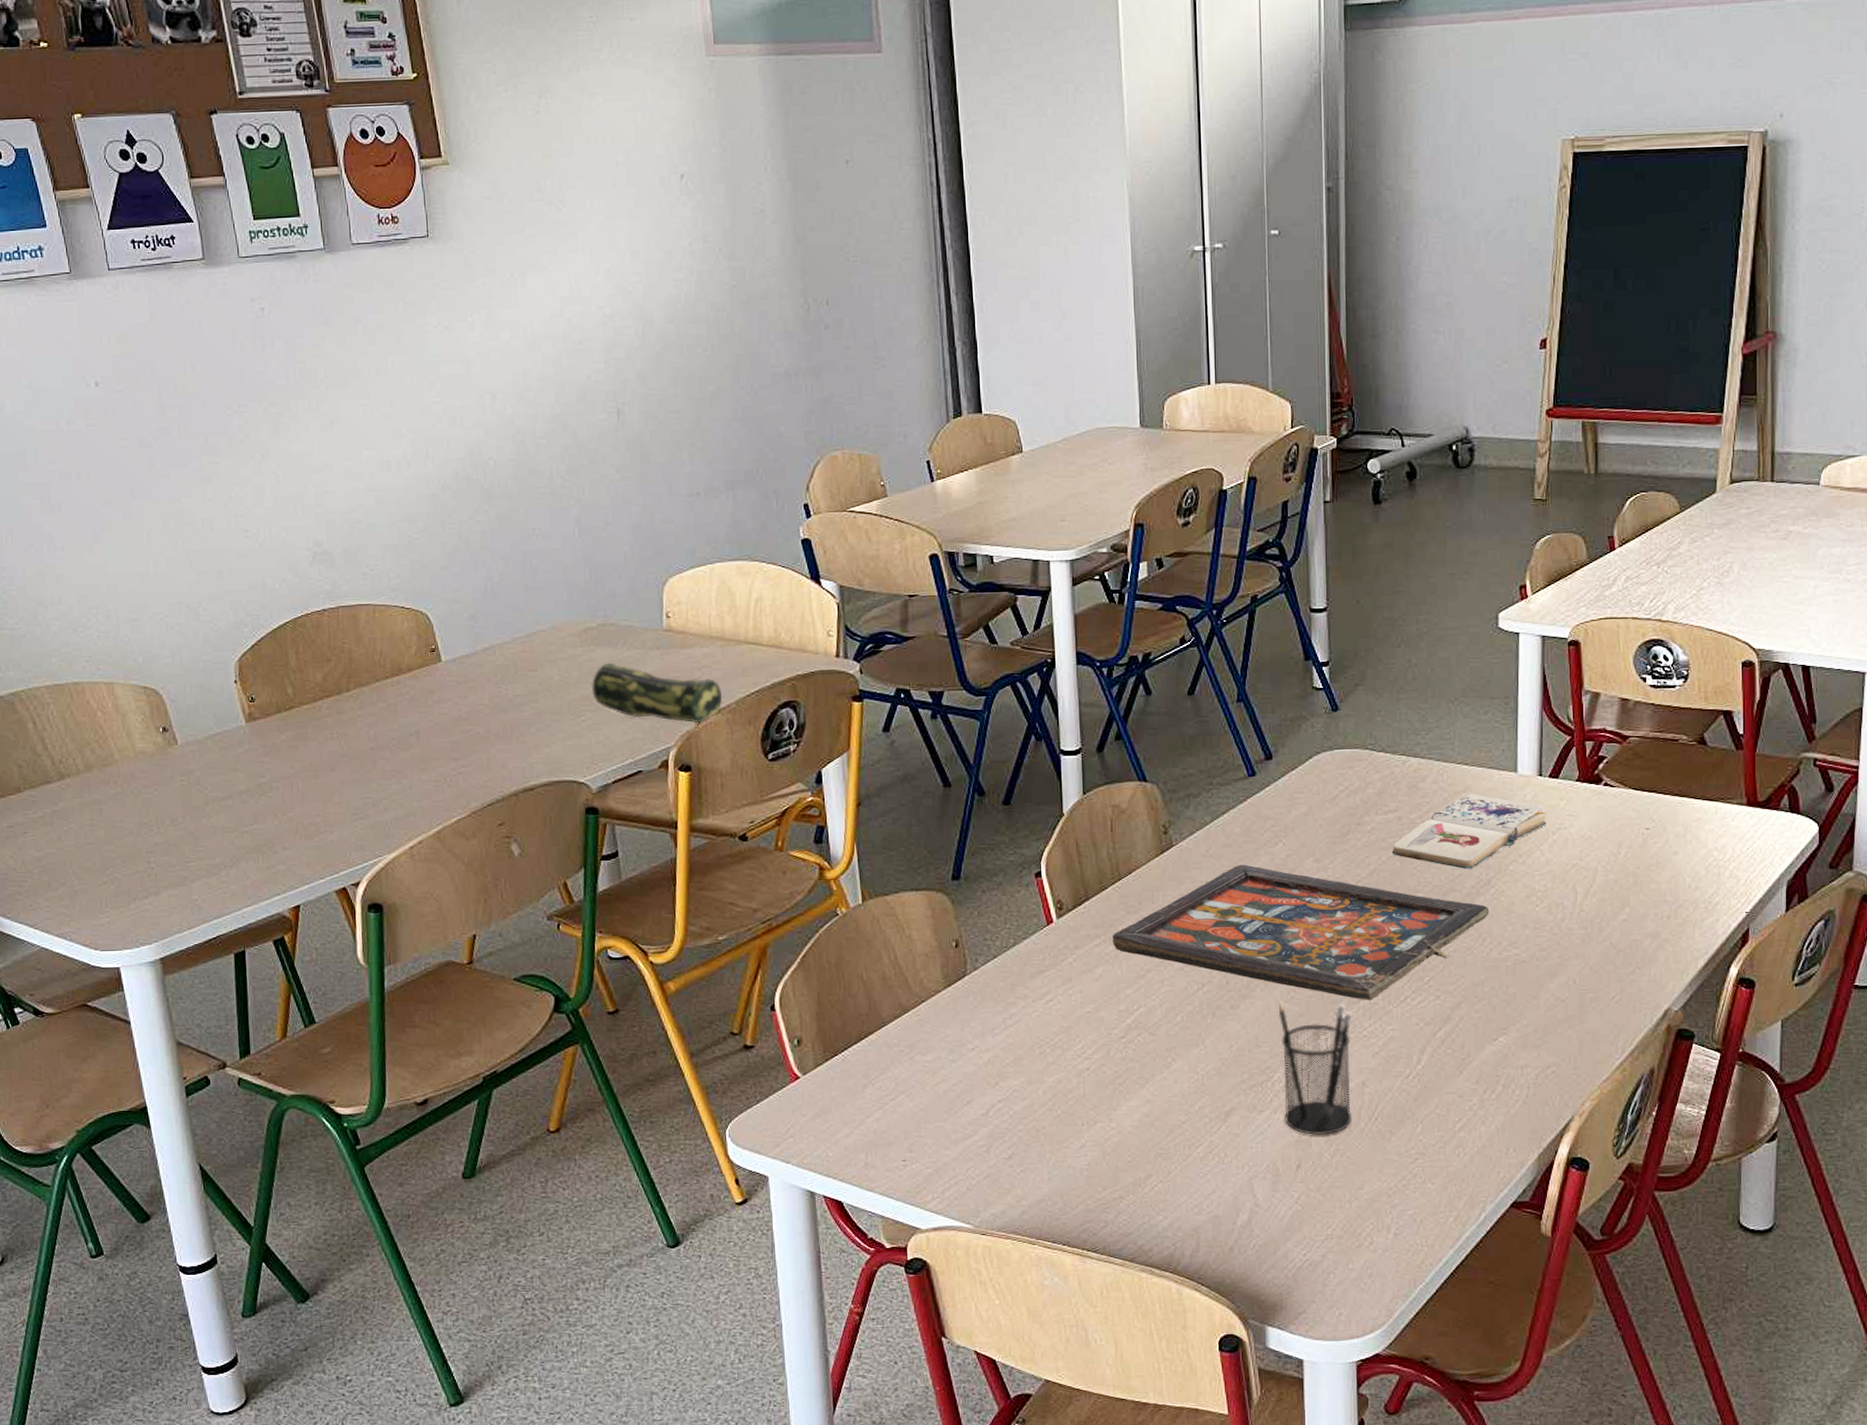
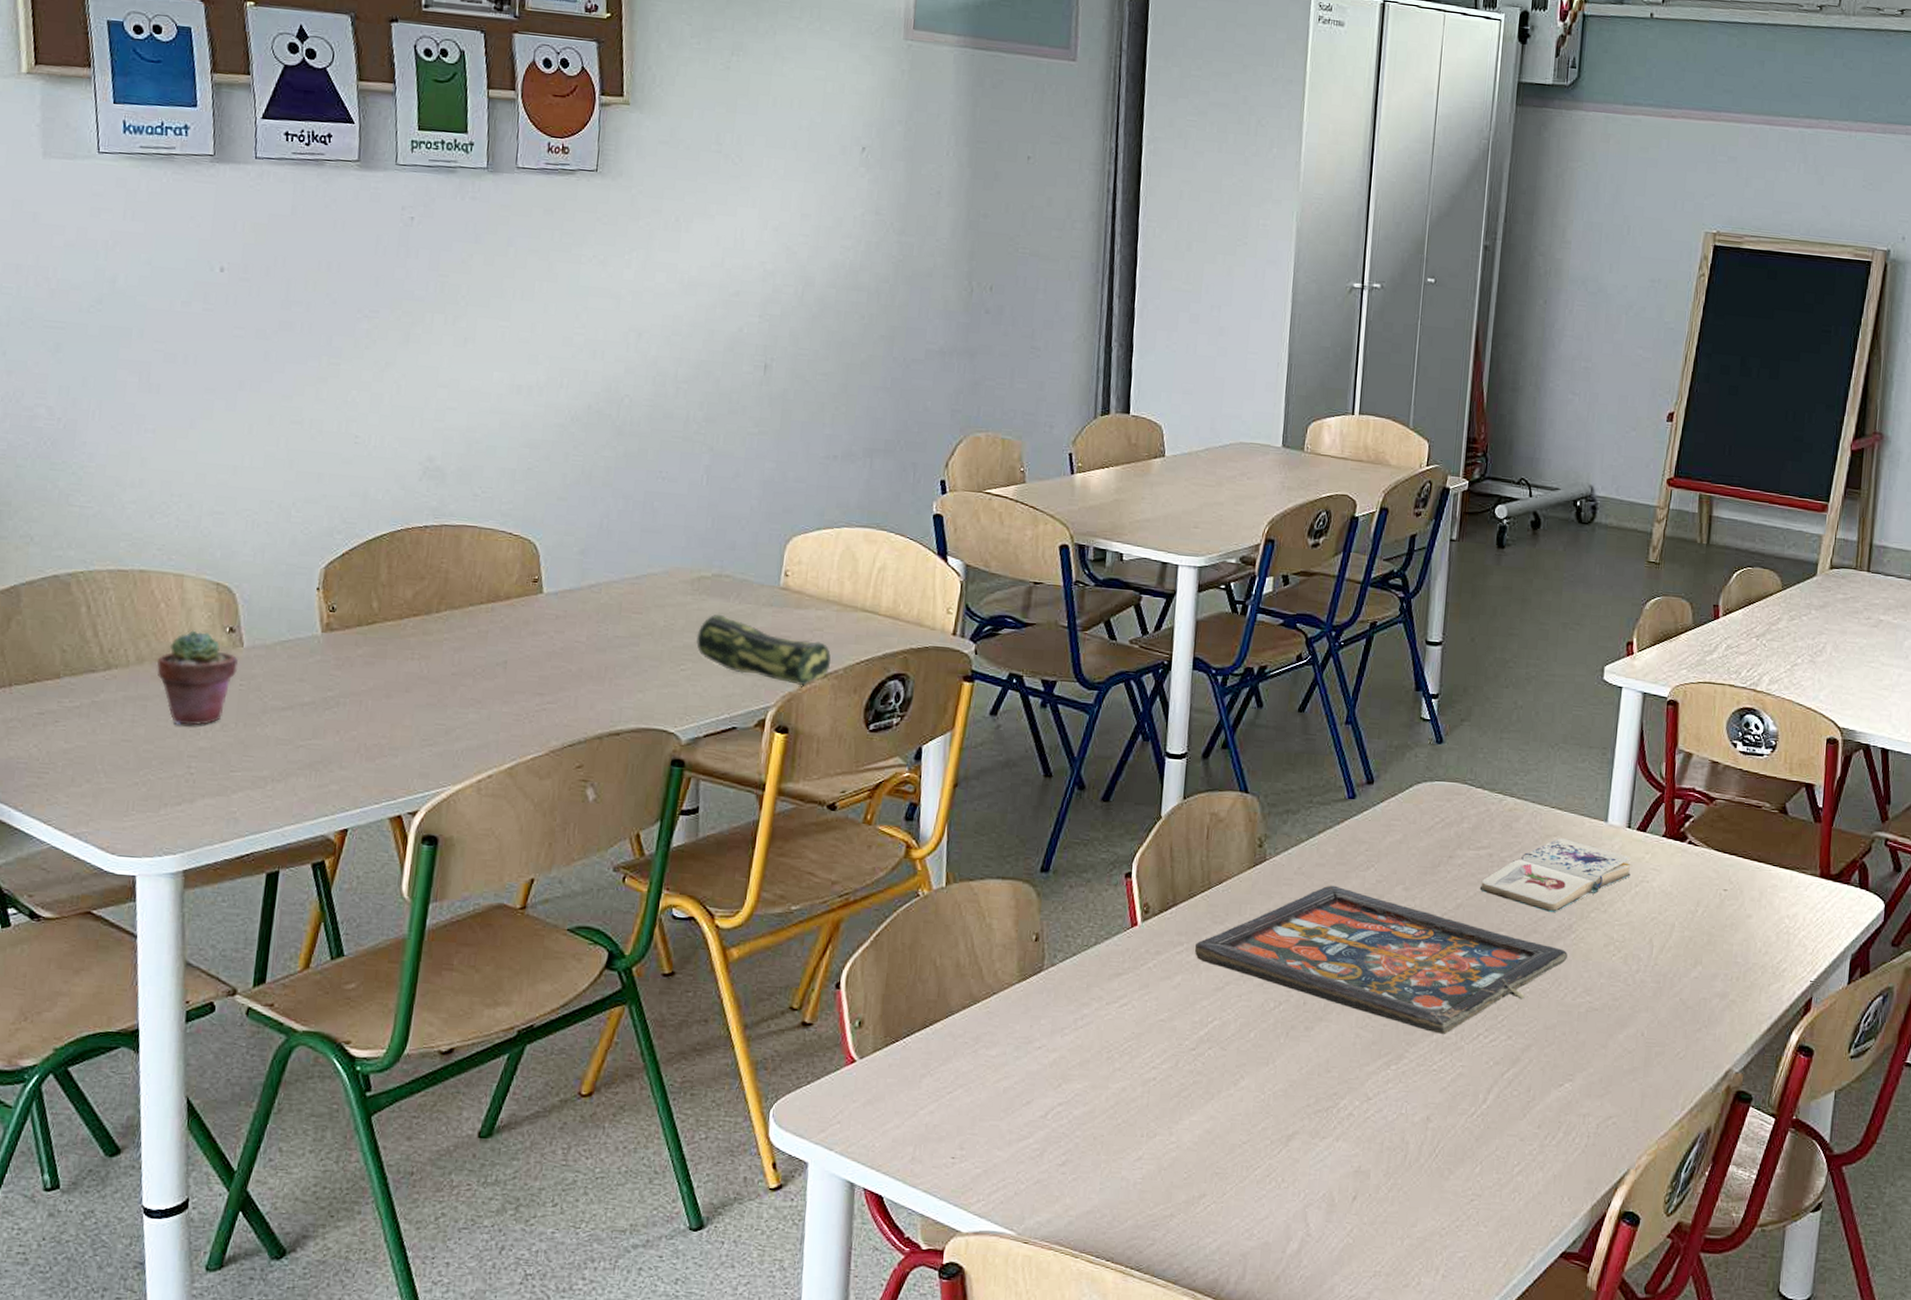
potted succulent: none [103,734,176,825] -> present [156,630,238,726]
pencil holder: present [1278,1002,1353,1135] -> none [1346,1028,1424,1168]

